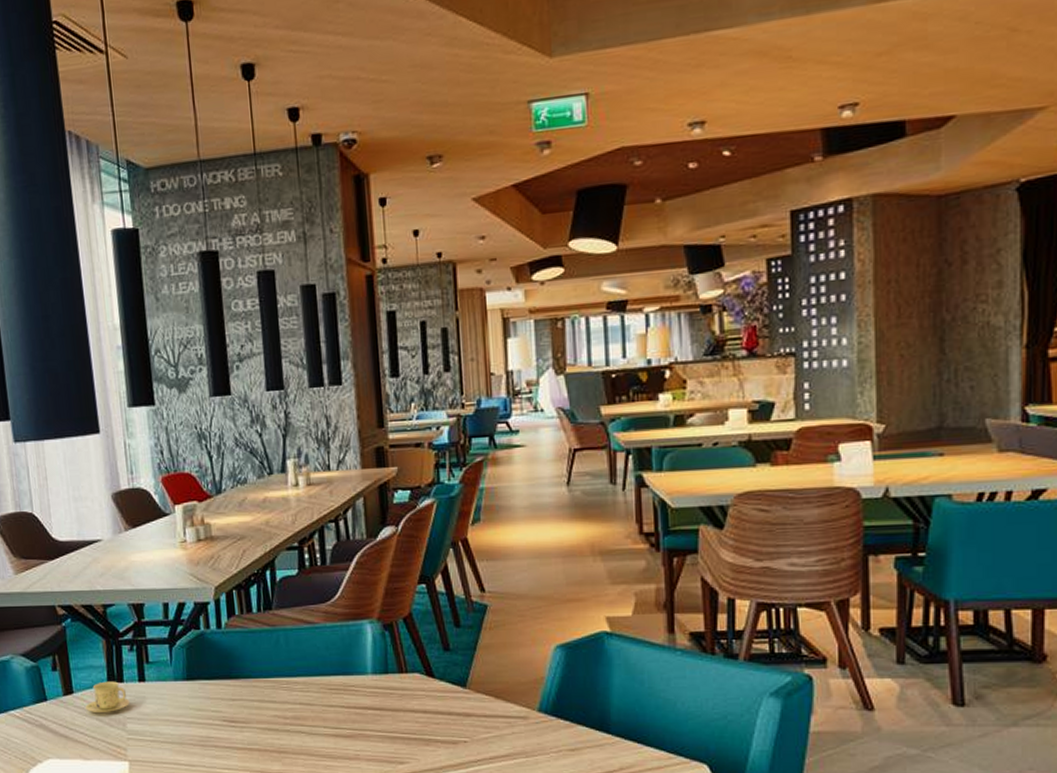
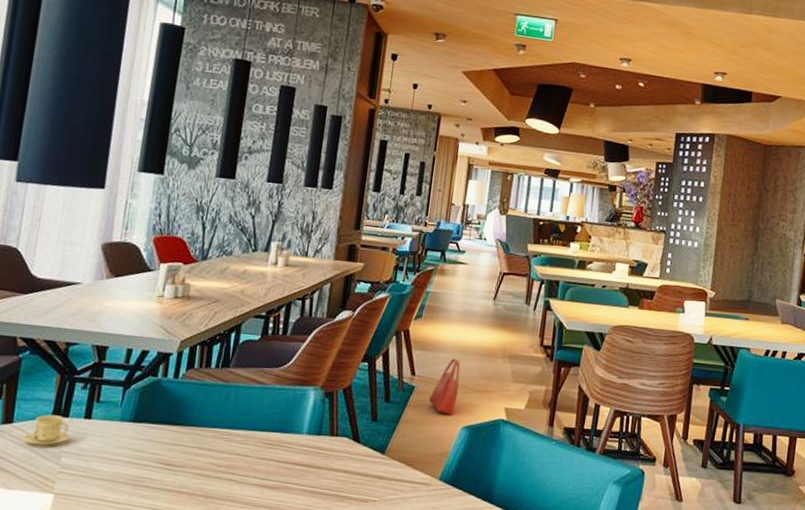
handbag: none [508,565,543,634] -> present [429,358,461,415]

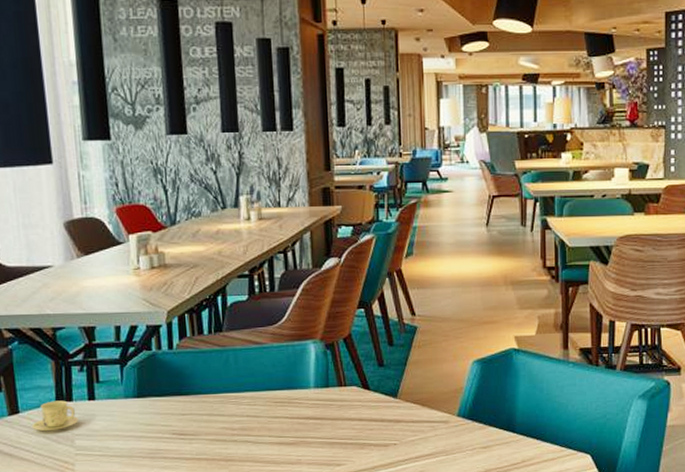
handbag: present [429,358,461,415] -> none [434,293,463,351]

